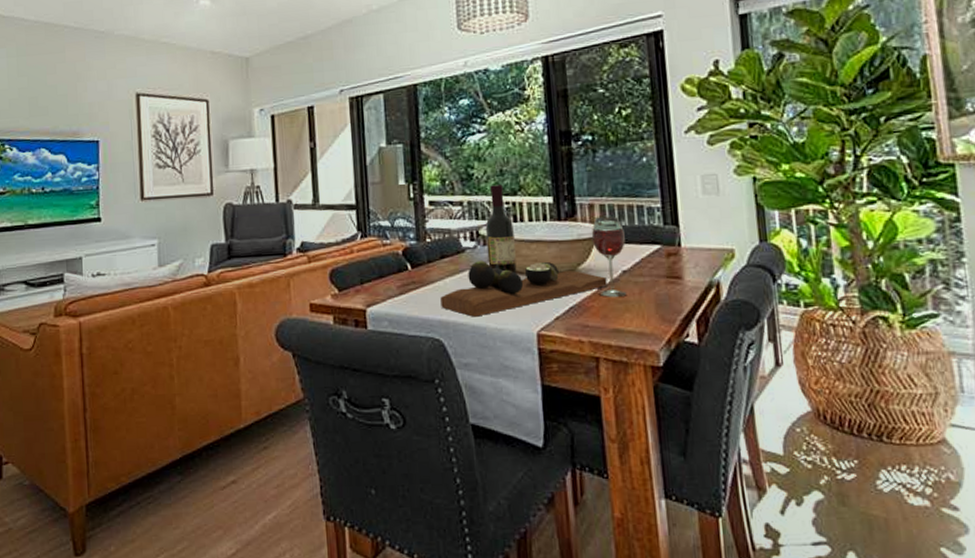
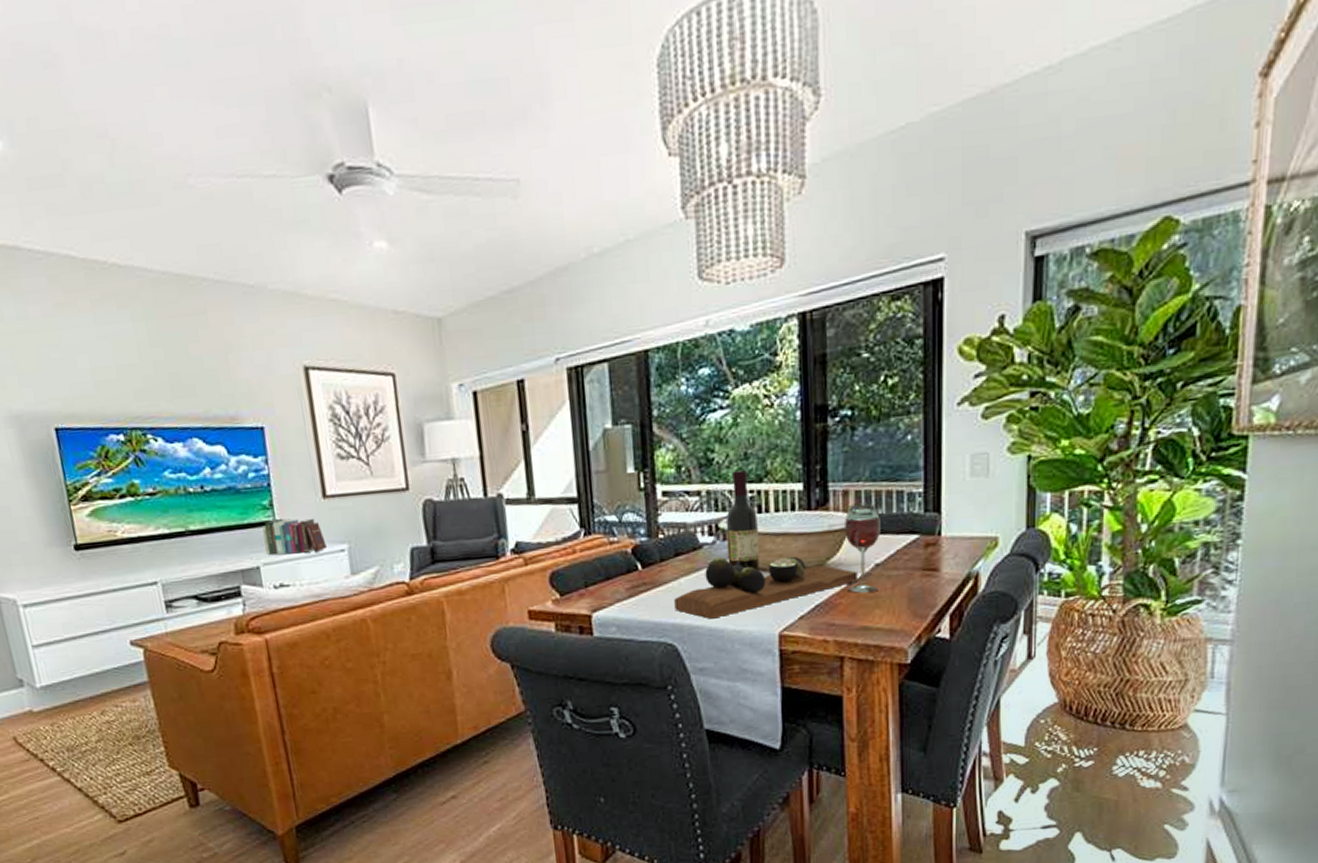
books: none [88,216,140,247] -> present [262,518,327,555]

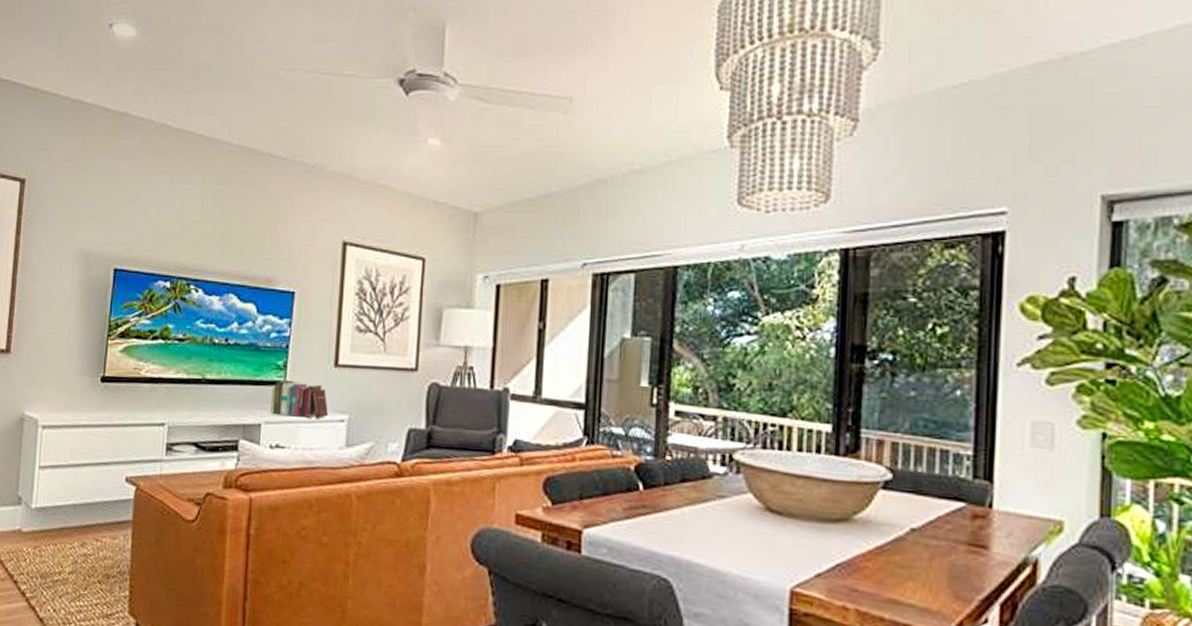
decorative tray: present [674,557,858,619] -> none [674,491,889,559]
wine bottle: present [725,470,760,571] -> none [739,401,777,514]
wineglass: present [843,503,881,593] -> none [875,457,920,561]

